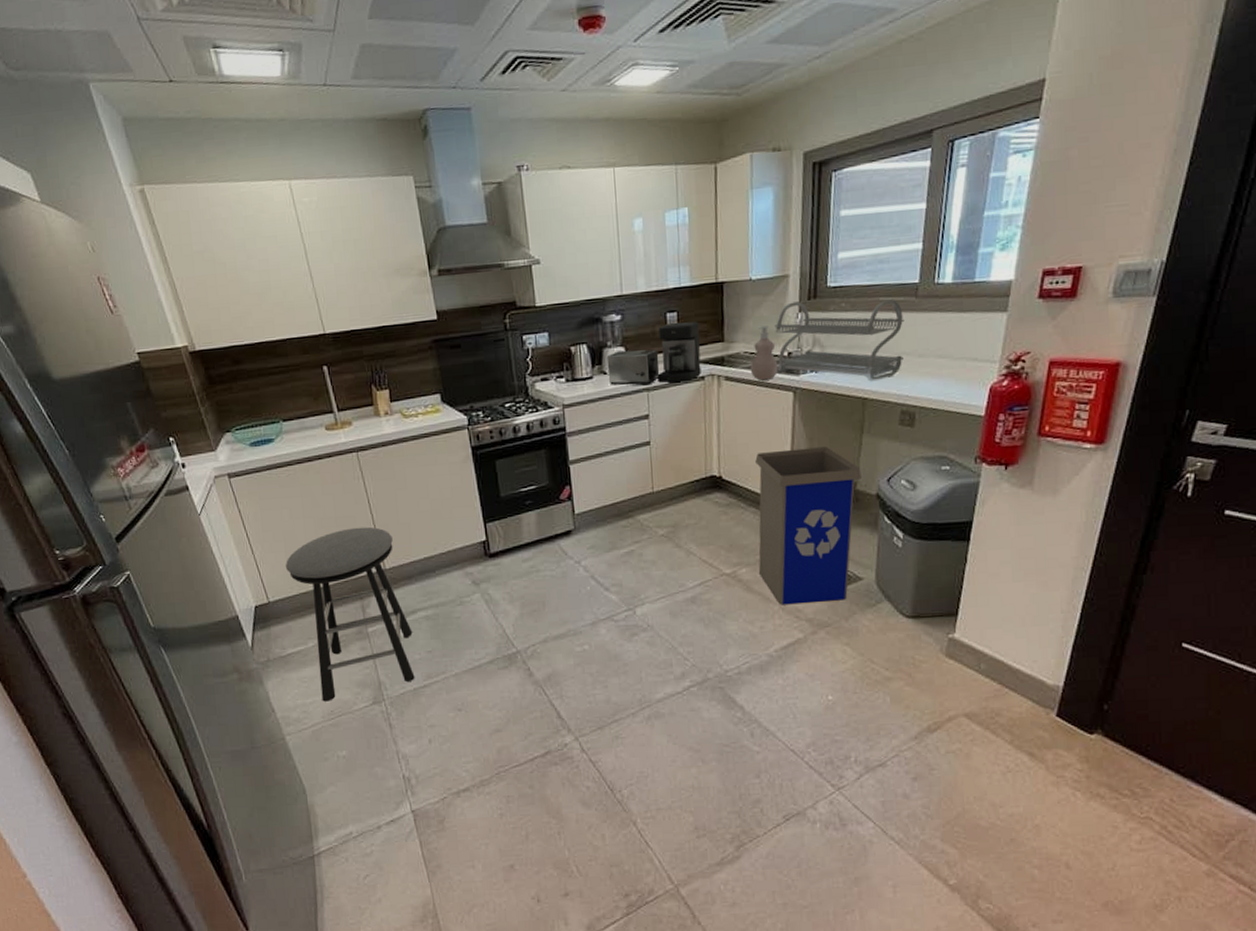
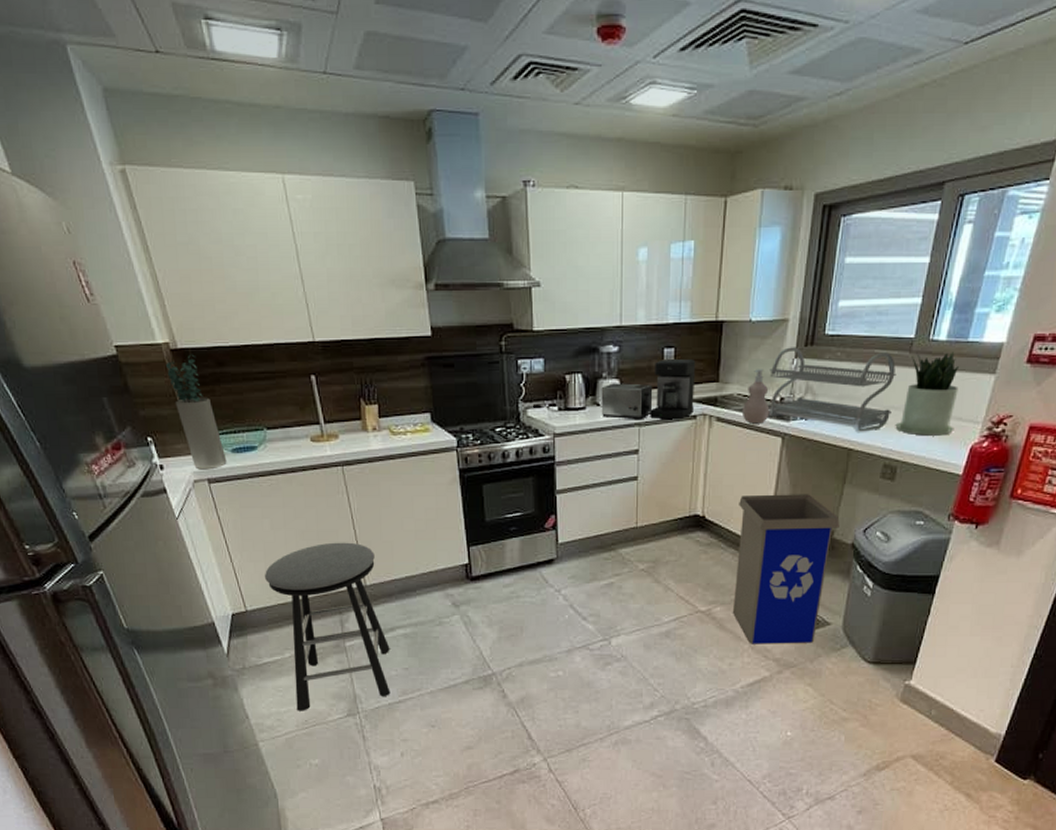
vase: none [184,349,246,466] -> present [164,348,227,470]
planter: none [909,293,971,380] -> present [895,352,959,436]

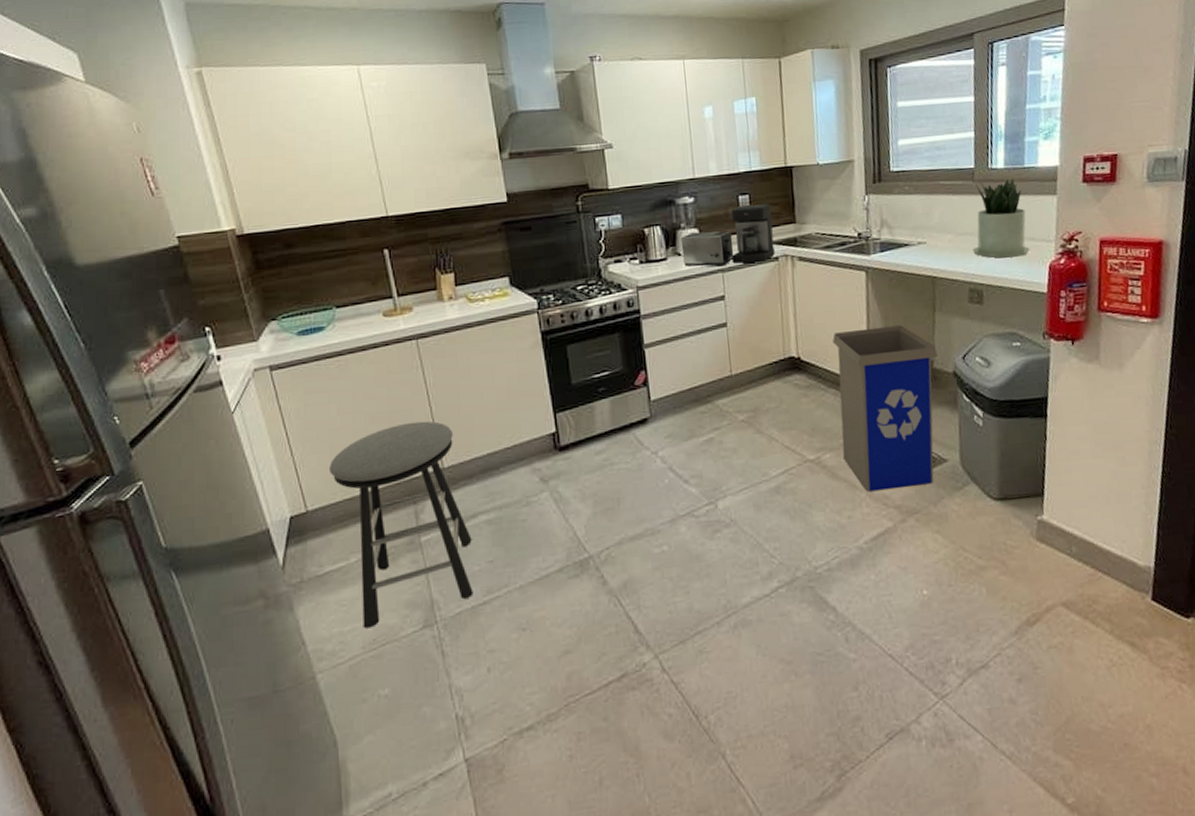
vase: present [164,348,227,470] -> none [229,233,291,357]
soap bottle: present [741,369,770,424] -> none [822,207,850,261]
dish rack: present [769,347,896,433] -> none [843,183,967,261]

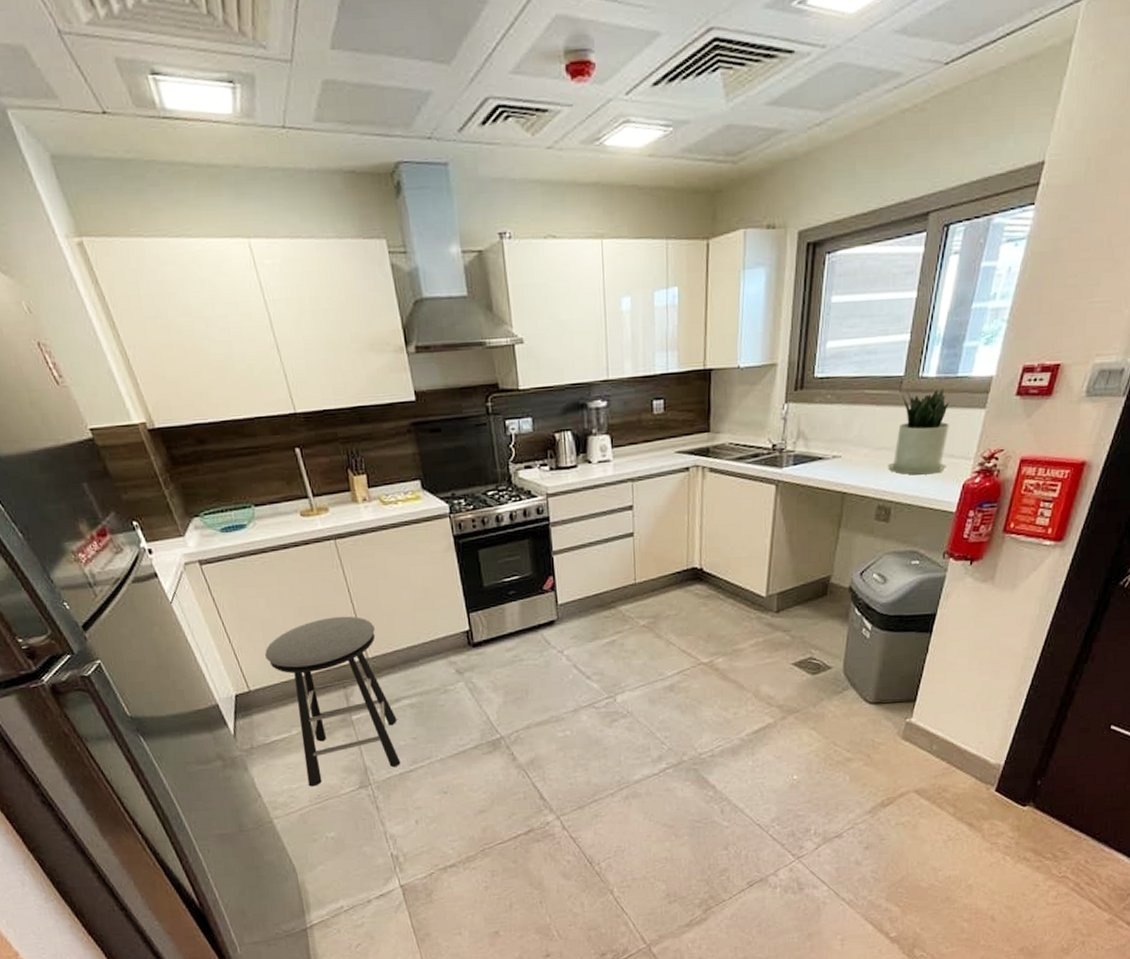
toaster: present [680,231,734,267] -> none [591,438,645,476]
coffee maker: present [731,204,775,264] -> none [642,410,686,473]
recycling bin: present [832,325,938,492] -> none [735,540,836,693]

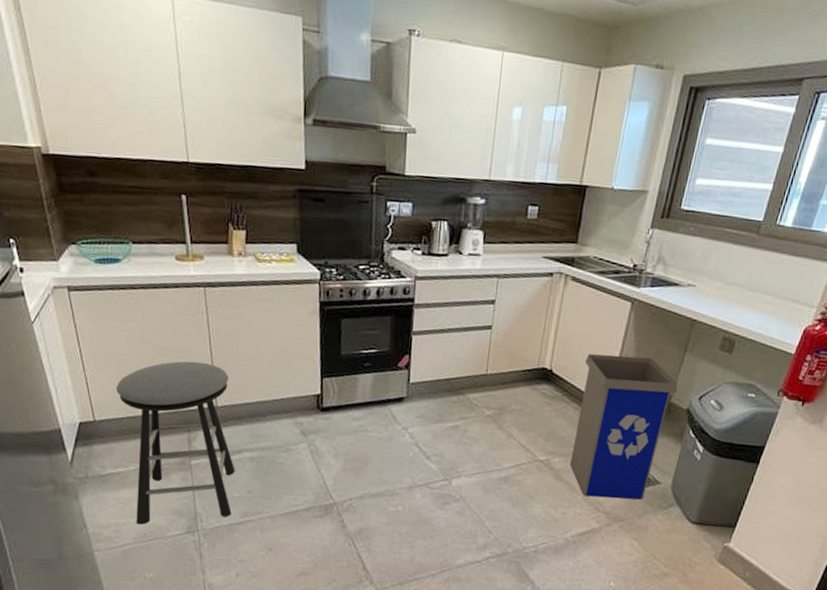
recycling bin: none [735,540,836,693] -> present [570,354,678,500]
planter: present [888,388,949,475] -> none [737,235,800,316]

